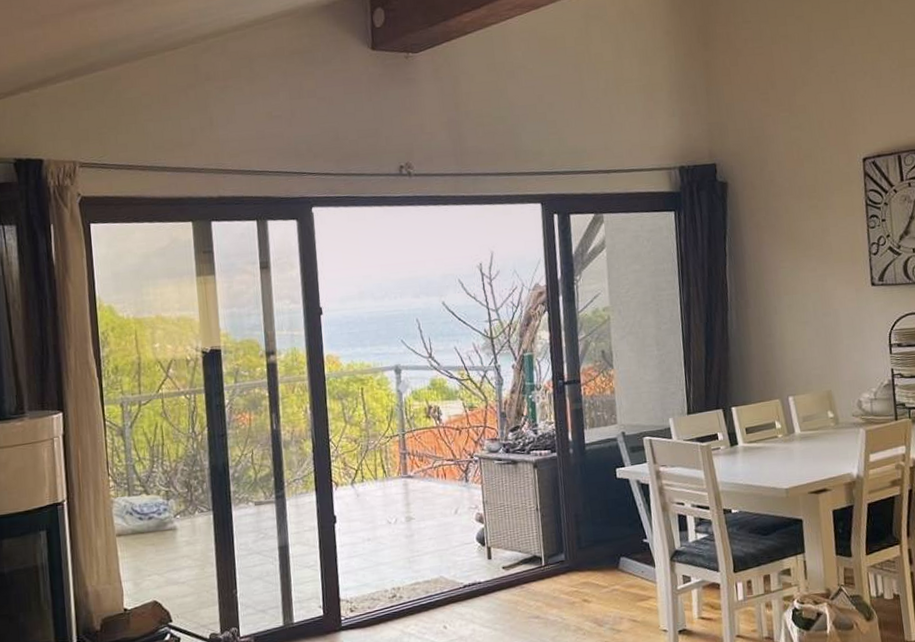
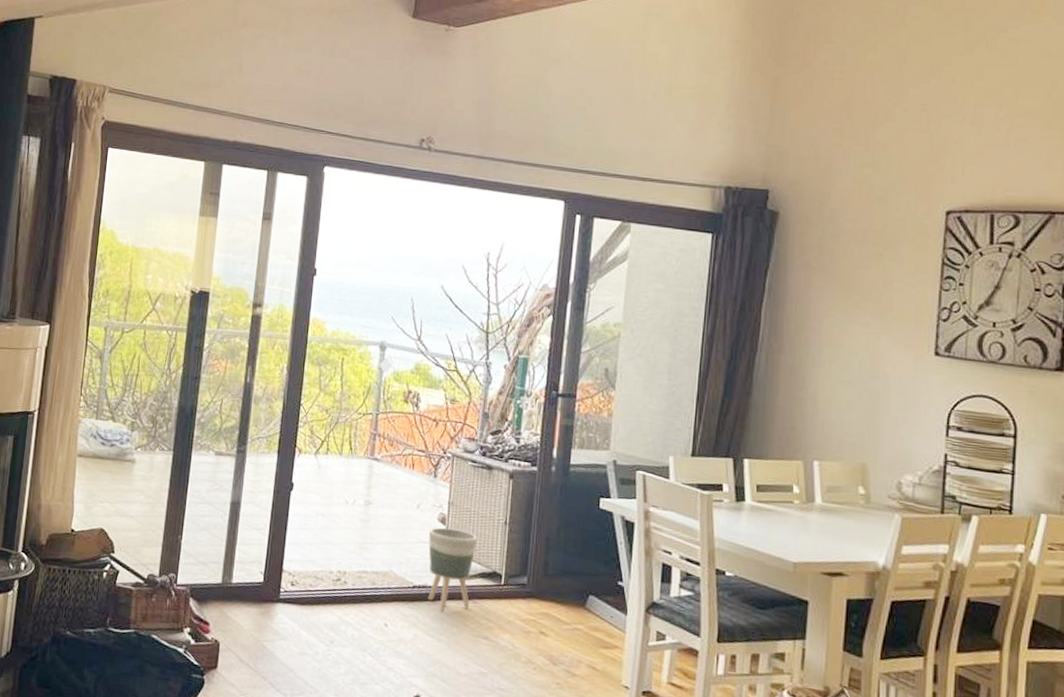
planter: none [469,524,517,603] -> present [428,527,477,611]

